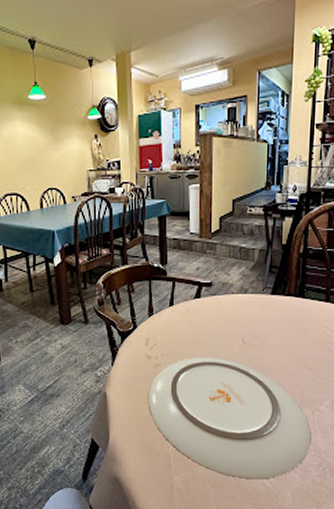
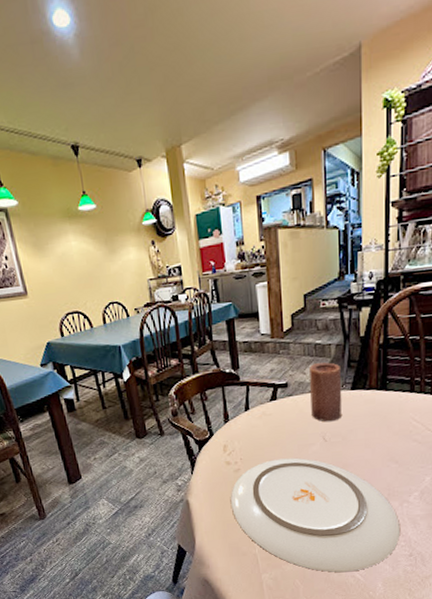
candle: none [233,266,263,324] -> present [310,362,342,422]

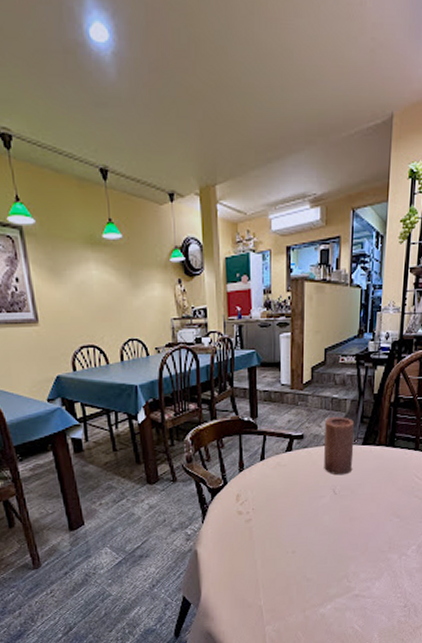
plate: present [231,457,399,573] -> none [240,509,397,624]

